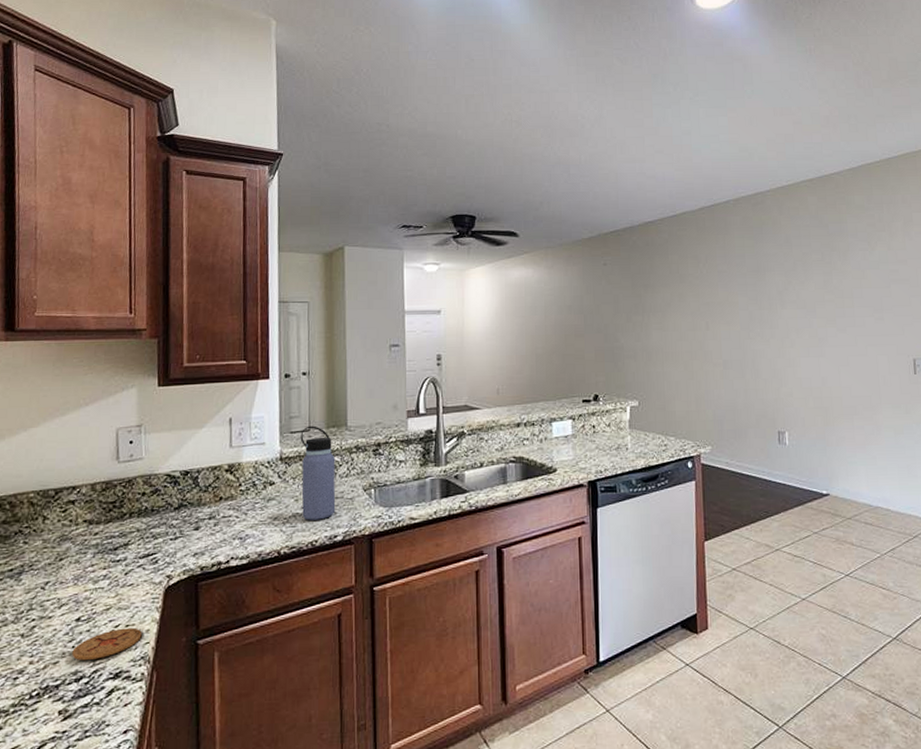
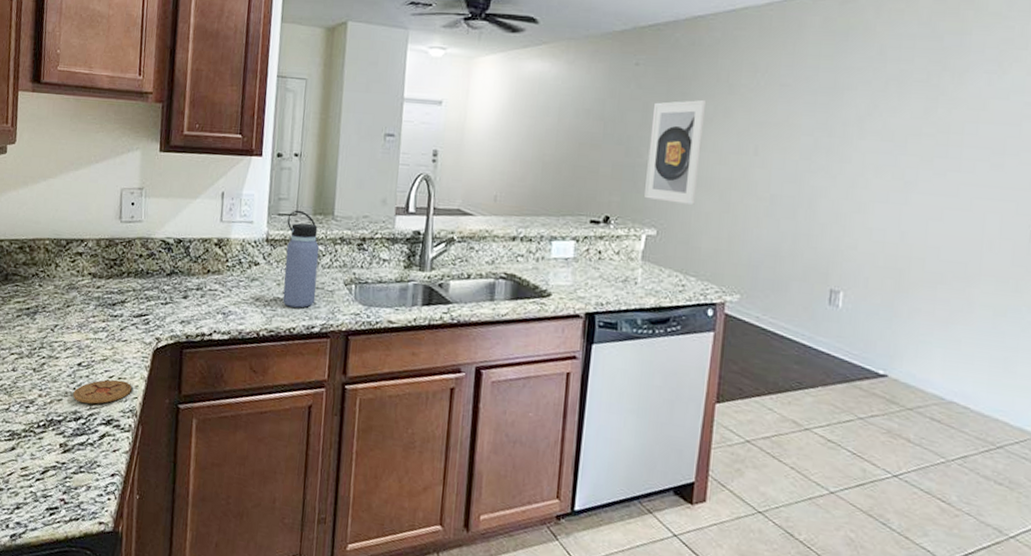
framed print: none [622,289,666,377] -> present [644,99,705,205]

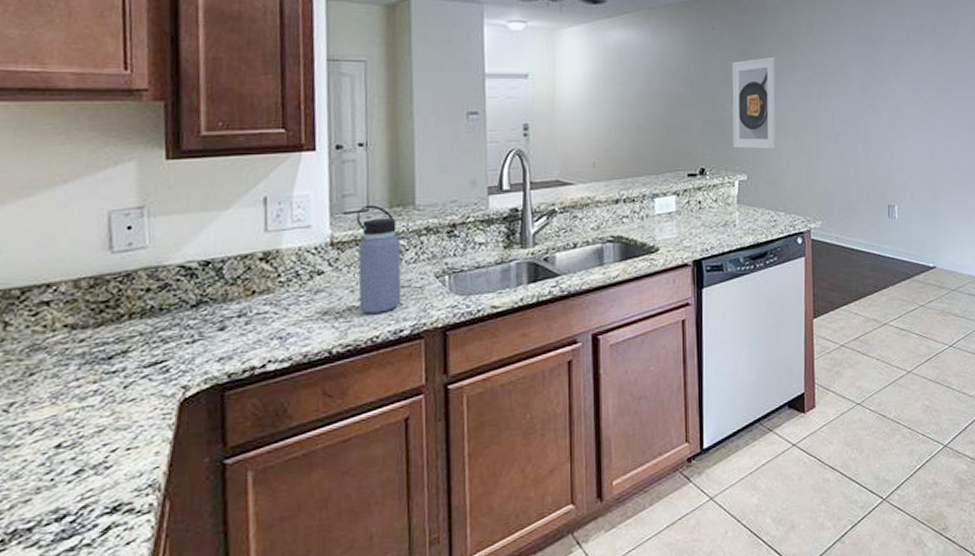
coaster: present [73,379,132,404] -> none [50,450,149,495]

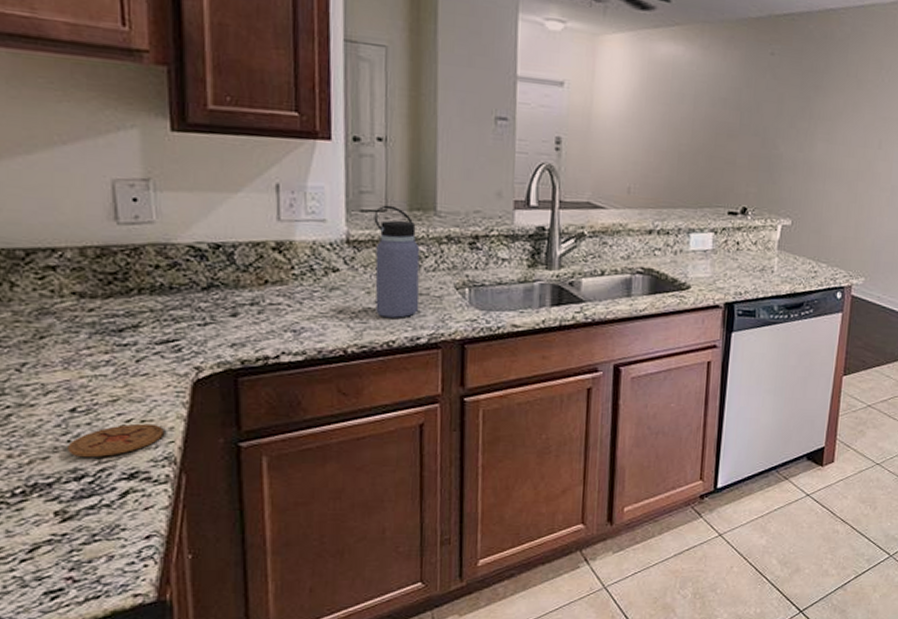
coaster: none [50,450,149,495] -> present [68,423,164,457]
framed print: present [732,56,777,149] -> none [780,93,836,195]

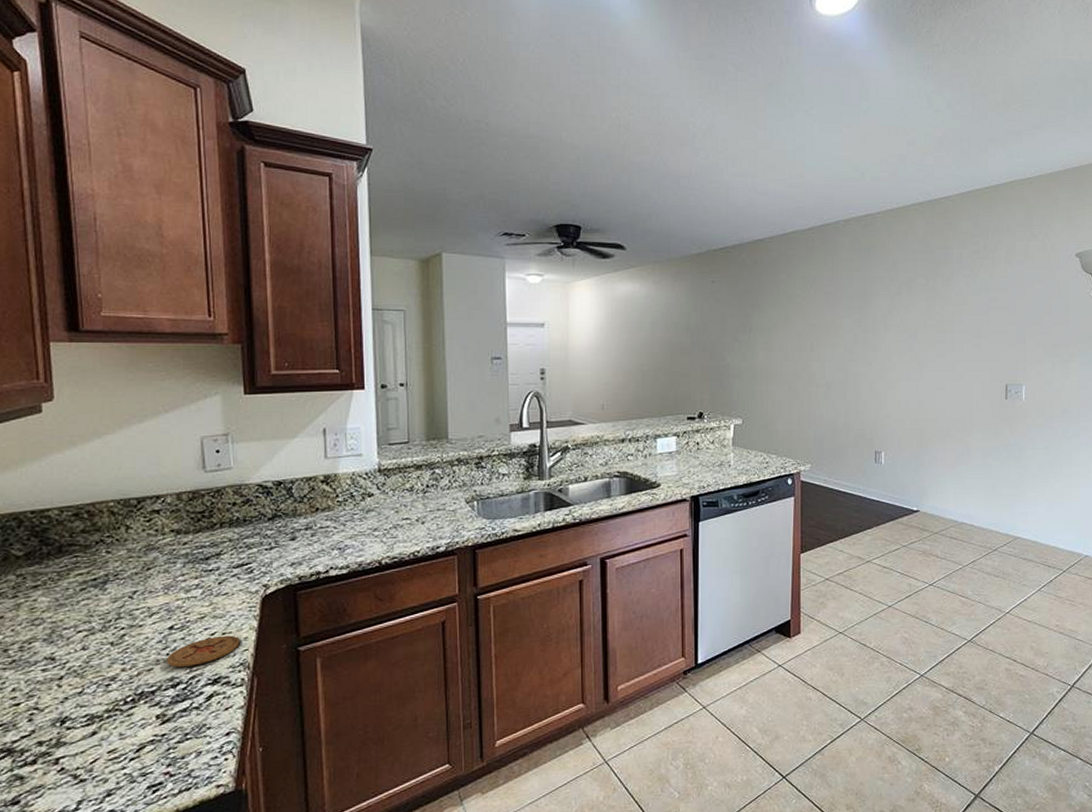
water bottle: present [374,205,420,318] -> none [399,438,438,532]

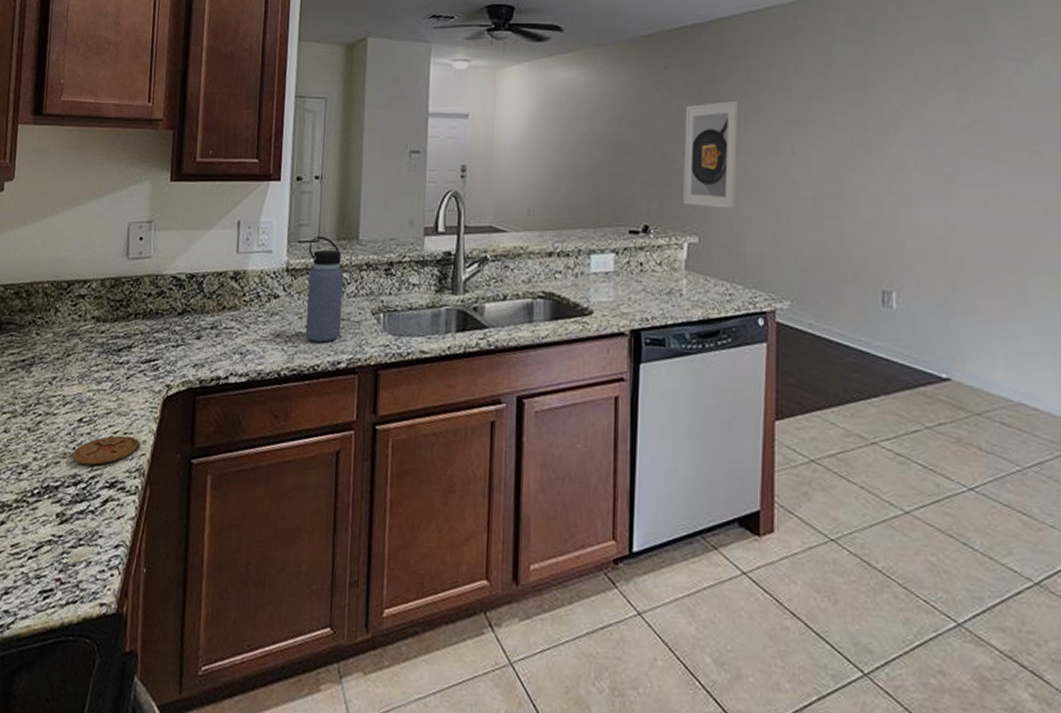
water bottle: none [399,438,438,532] -> present [305,236,344,343]
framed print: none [729,308,771,396] -> present [683,100,738,209]

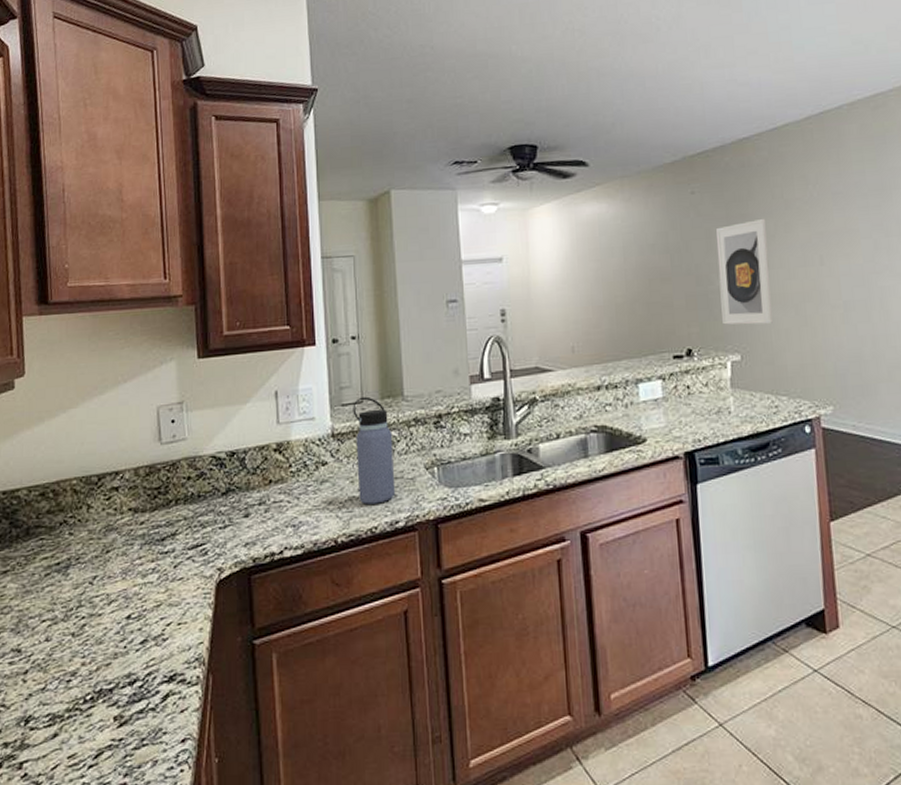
coaster: present [72,435,139,465] -> none [124,626,195,662]

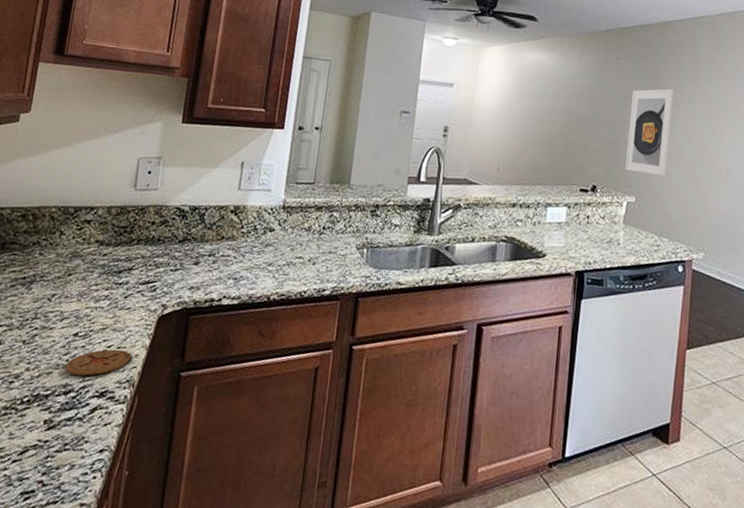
coaster: none [124,626,195,662] -> present [64,349,132,376]
water bottle: present [353,396,396,504] -> none [295,179,335,272]

